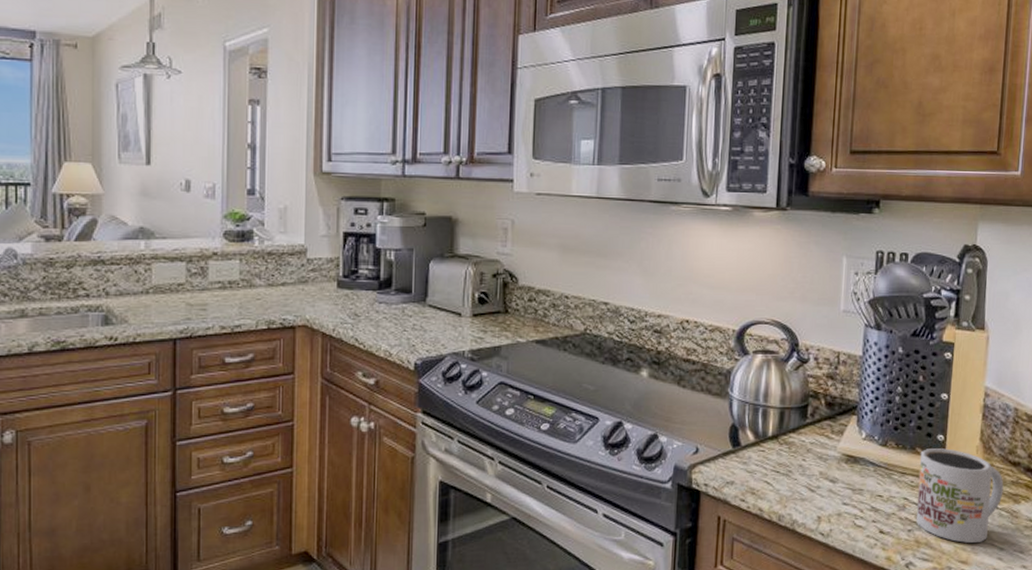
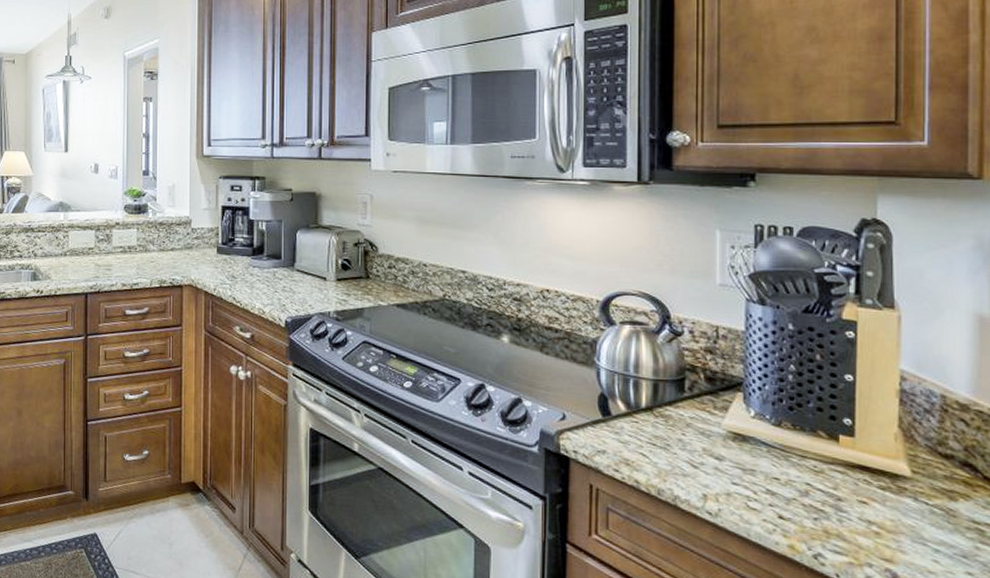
mug: present [916,448,1004,543] -> none [822,432,934,540]

